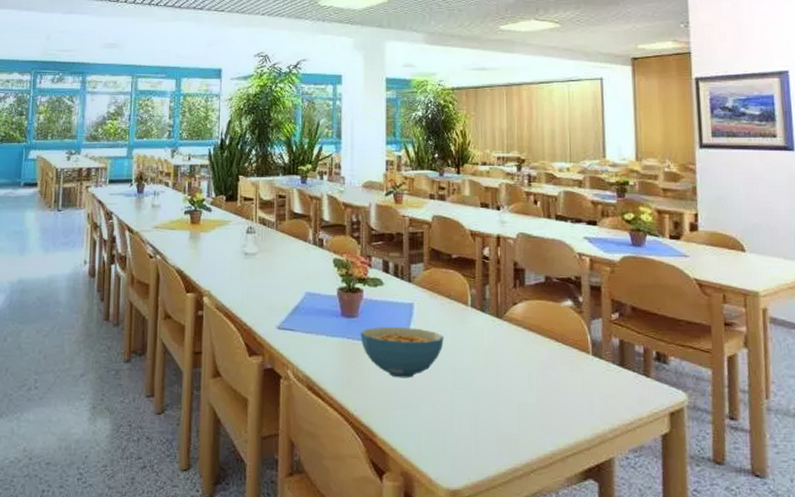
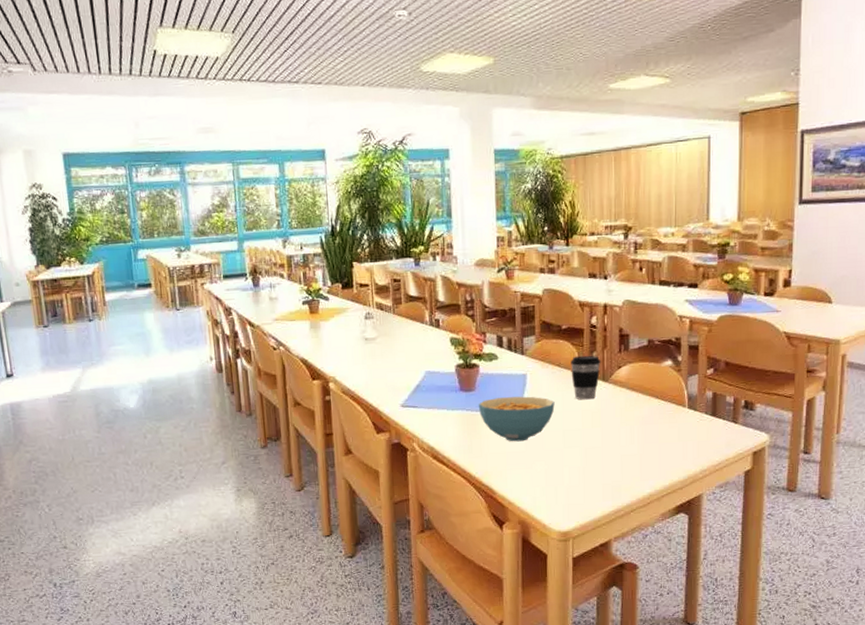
coffee cup: none [461,288,494,337] -> present [571,355,601,400]

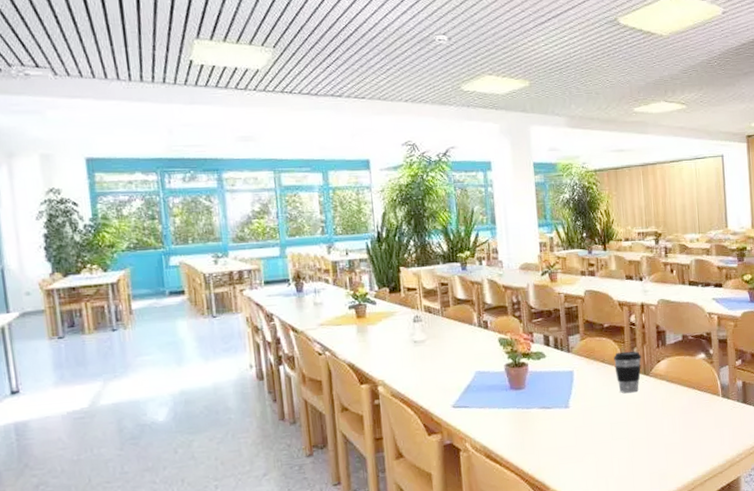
cereal bowl: present [478,396,555,442] -> none [528,392,602,437]

